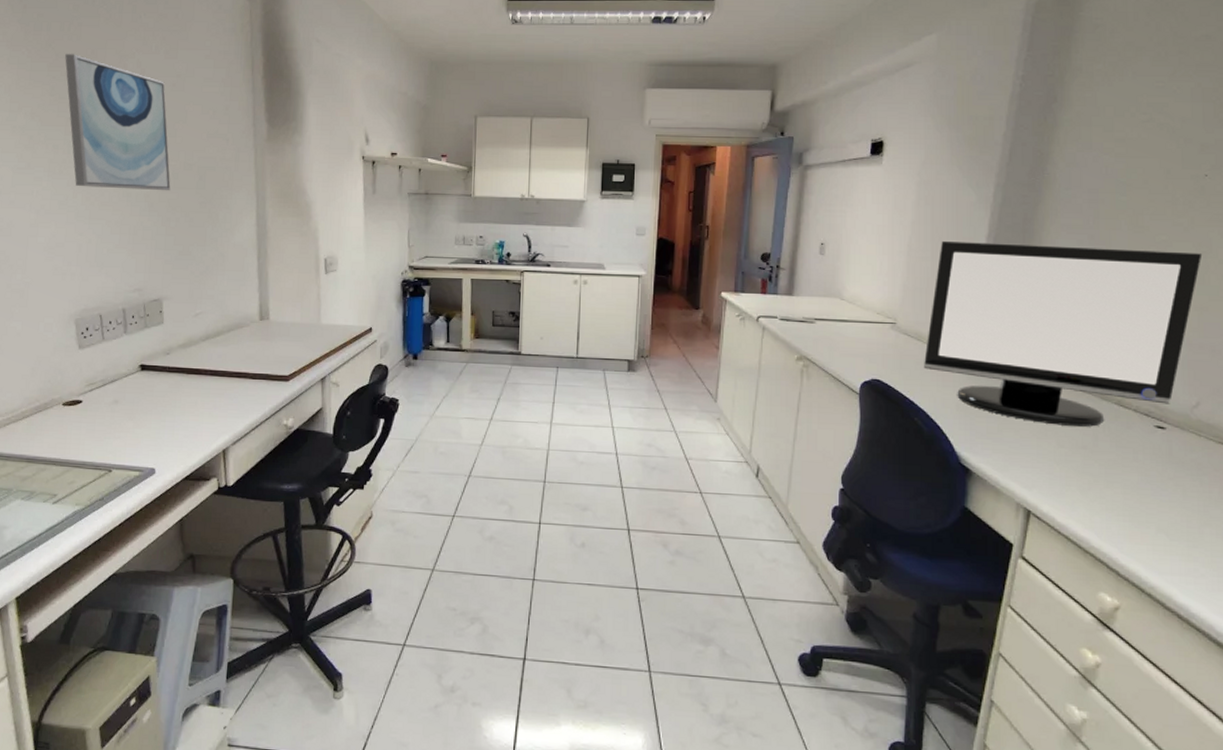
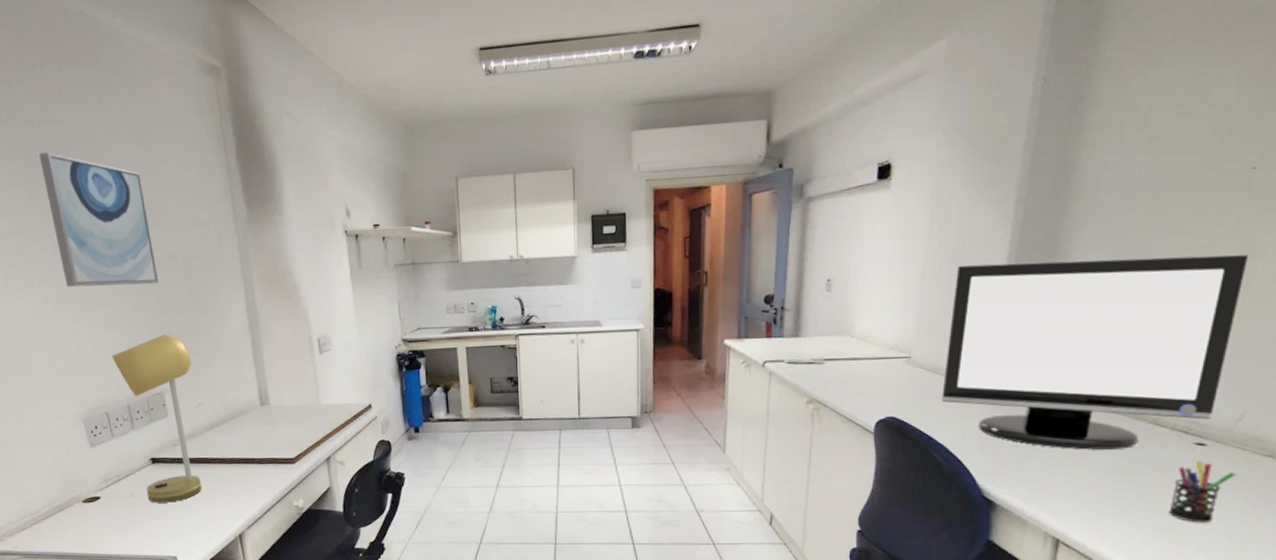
desk lamp: none [113,241,195,412] -> present [112,334,202,503]
pen holder: none [1131,443,1193,504] -> present [1168,461,1236,523]

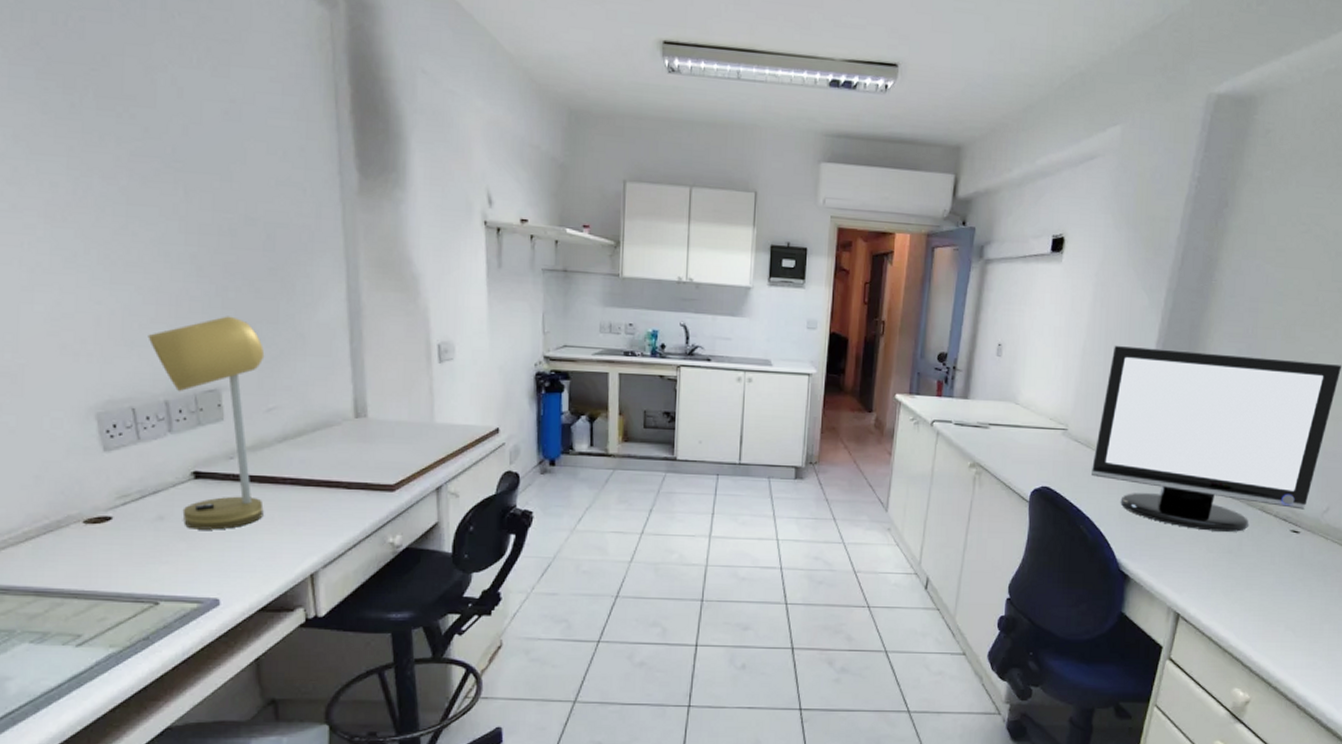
wall art: present [39,152,159,288] -> none [62,57,227,252]
pen holder: present [1168,461,1236,523] -> none [1266,547,1320,603]

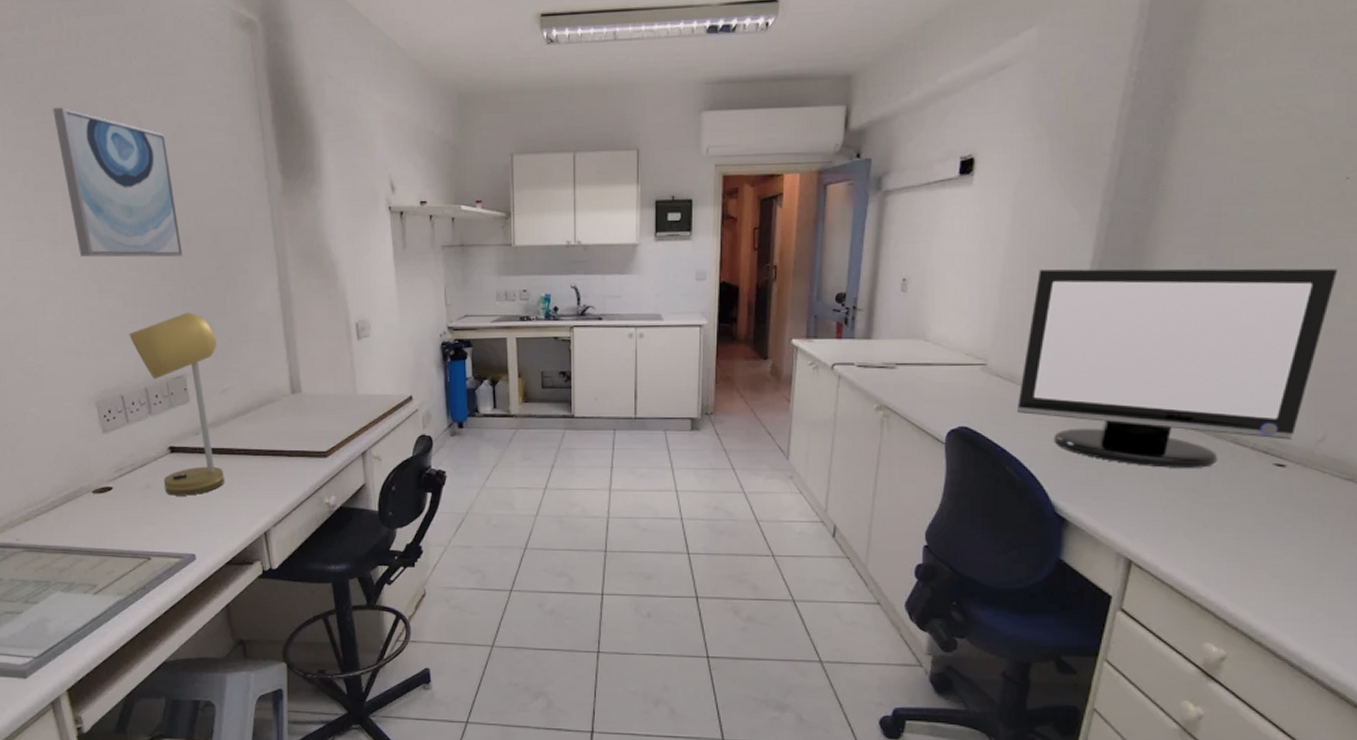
wall art: none [62,57,227,252] -> present [53,107,183,258]

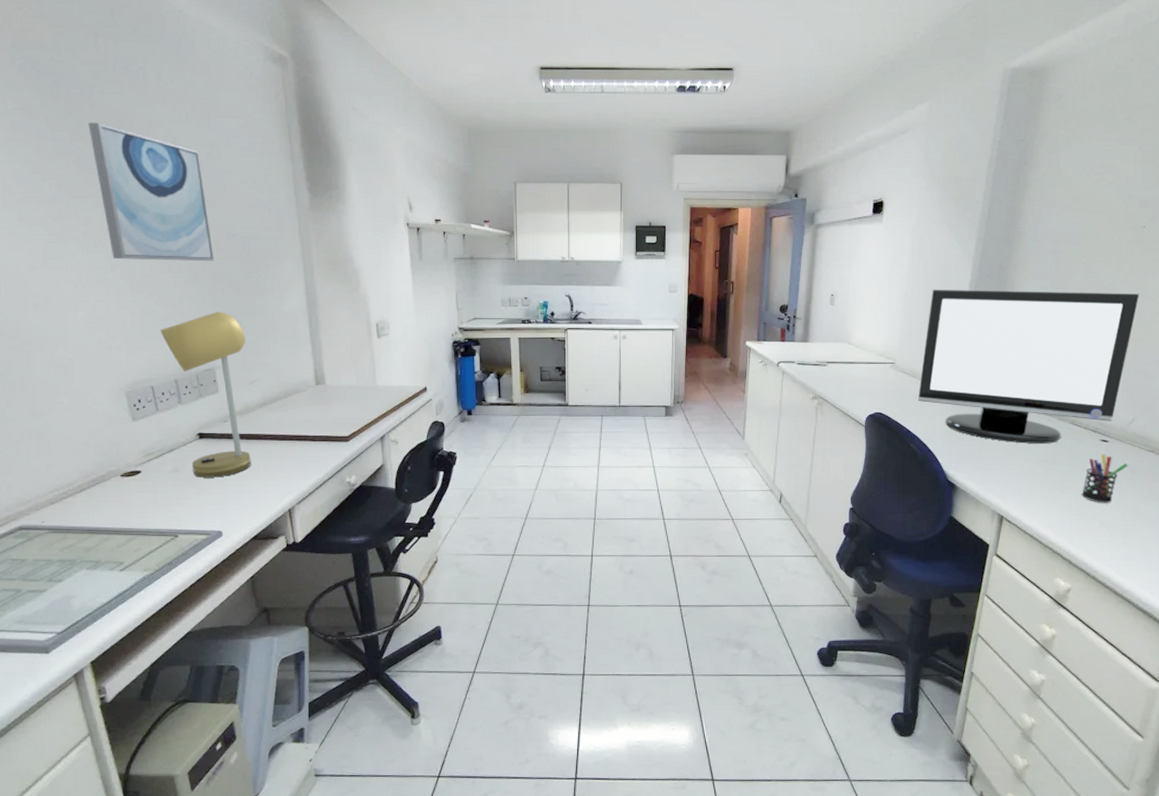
pen holder: none [1244,482,1315,547] -> present [1081,454,1129,503]

